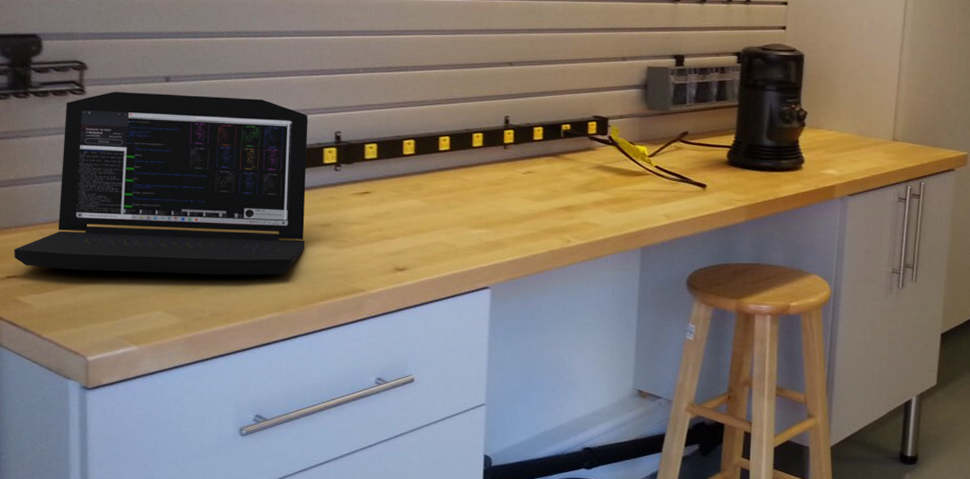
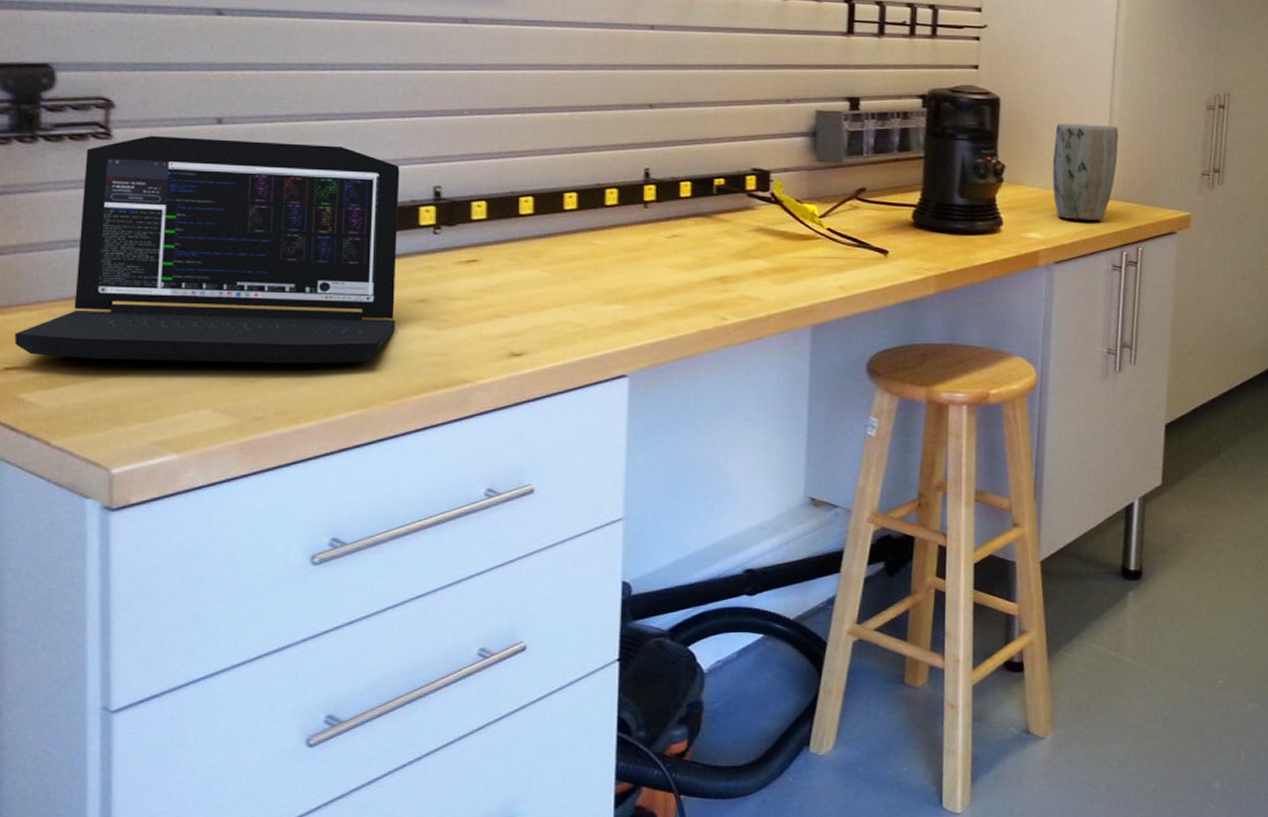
plant pot: none [847,76,906,159] -> present [1052,123,1119,220]

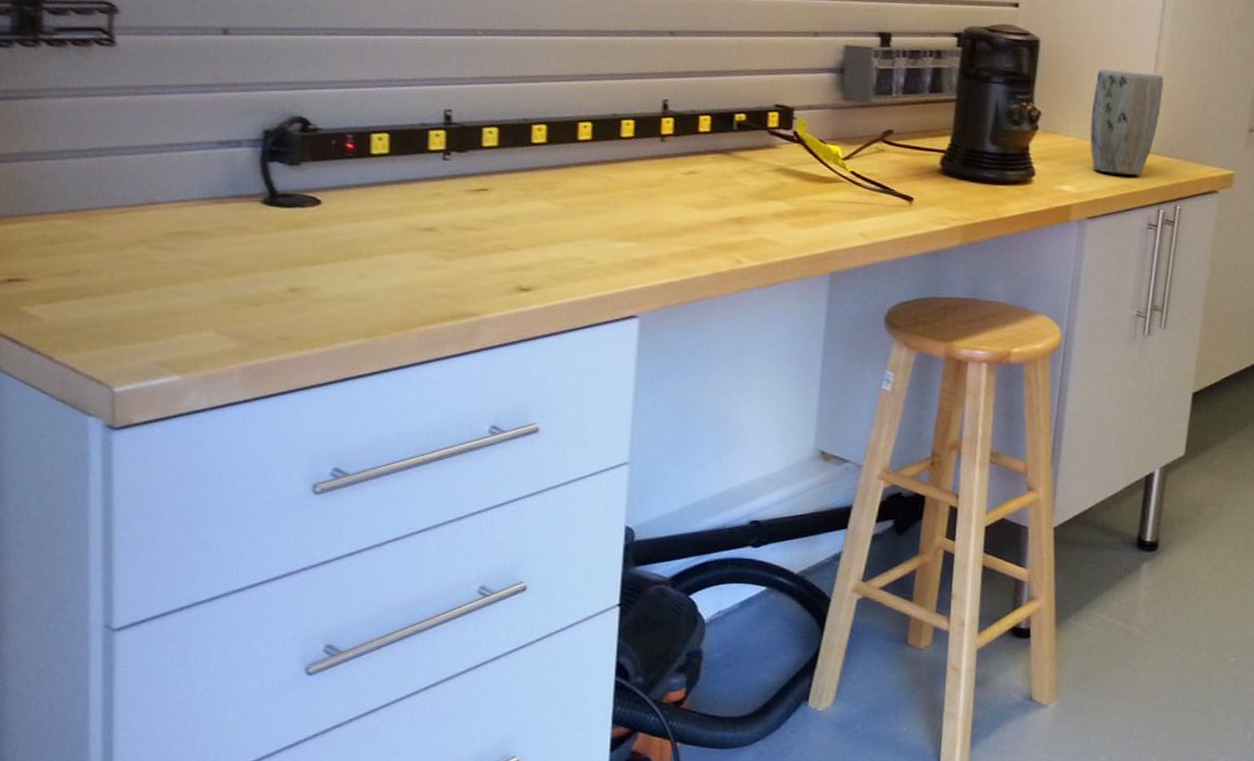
laptop: present [15,135,400,364] -> none [17,43,410,291]

